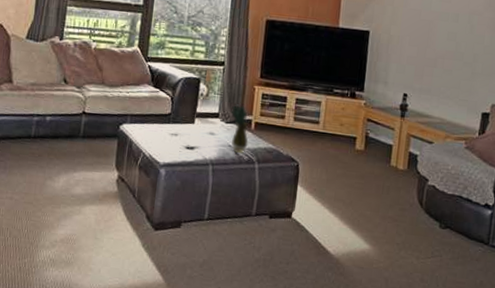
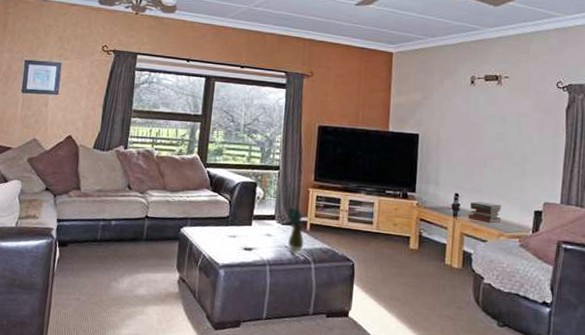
books: none [416,102,450,125] -> present [469,201,502,224]

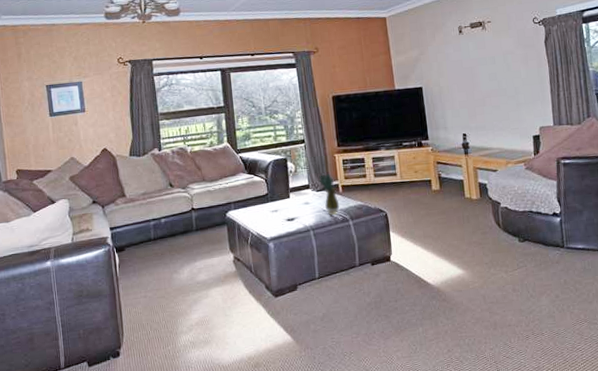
books: present [469,201,502,224] -> none [477,136,506,155]

